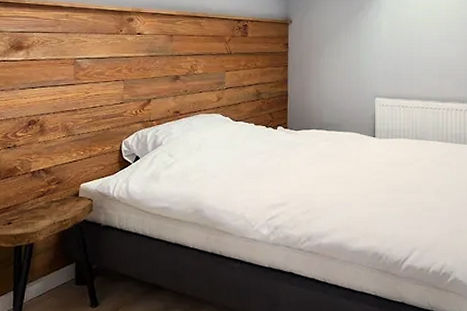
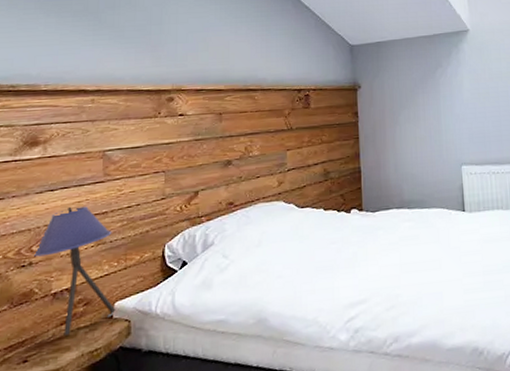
table lamp: none [17,102,82,206] -> present [33,206,116,335]

